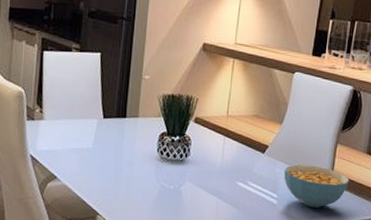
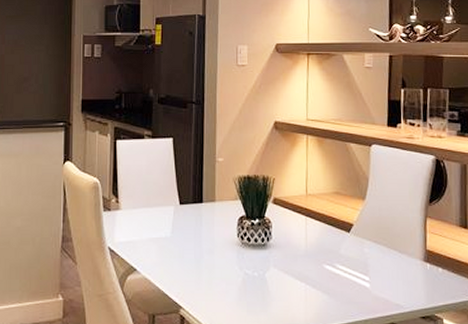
cereal bowl: present [284,164,350,208] -> none [374,243,446,290]

